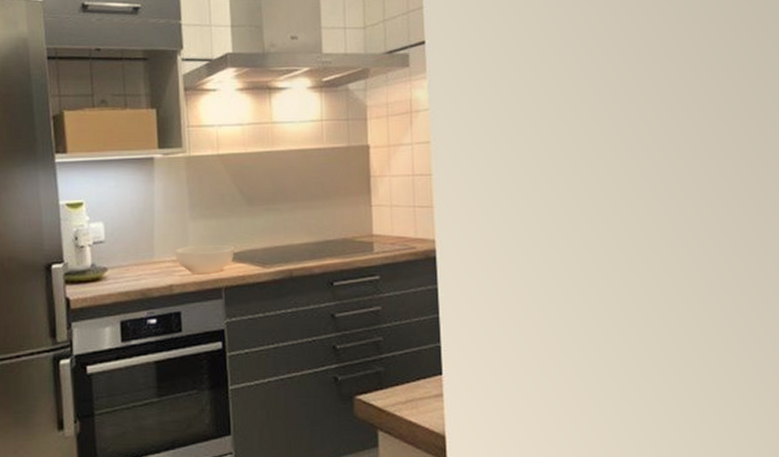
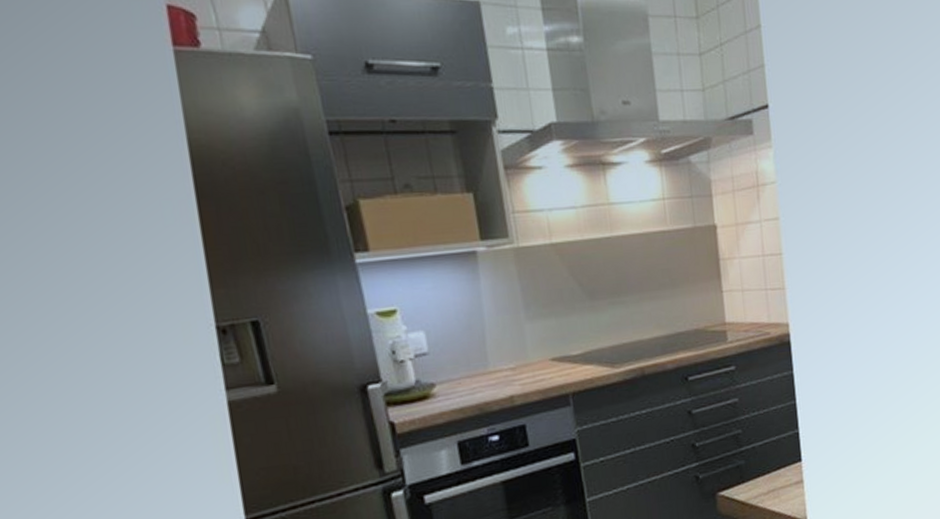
bowl: present [174,244,236,274] -> none [511,345,581,382]

